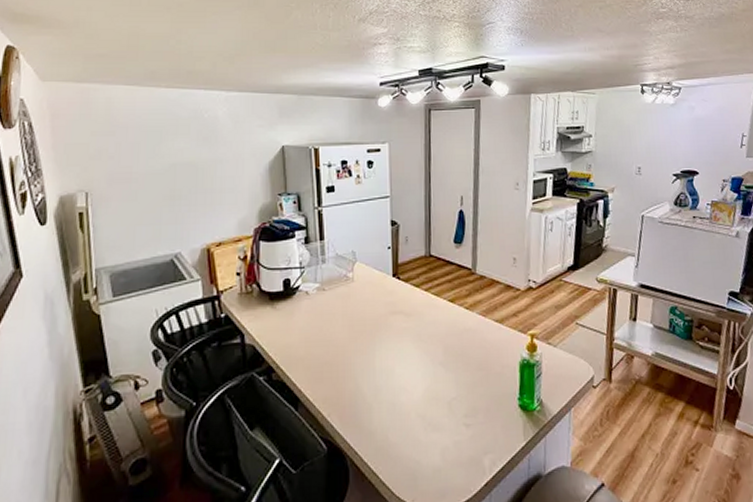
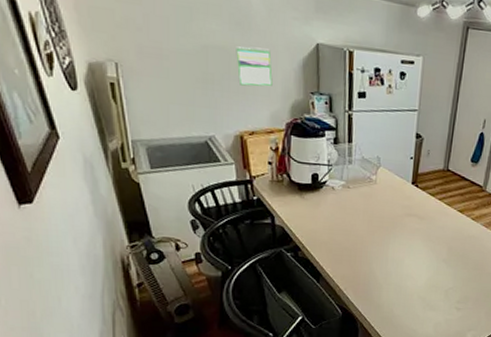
calendar: none [203,158,240,197] -> present [236,46,273,87]

